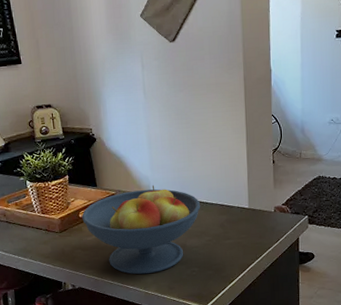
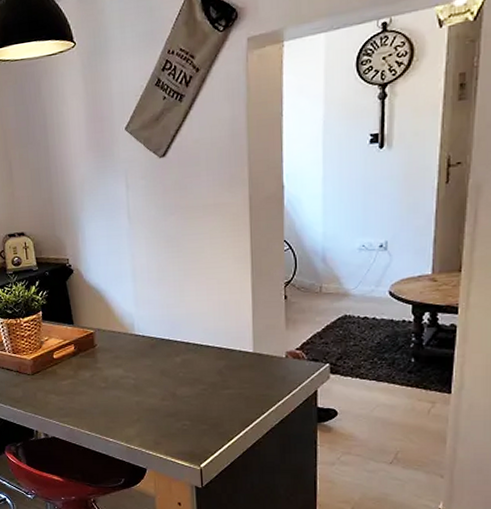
fruit bowl: present [82,185,201,275] -> none [56,323,194,426]

